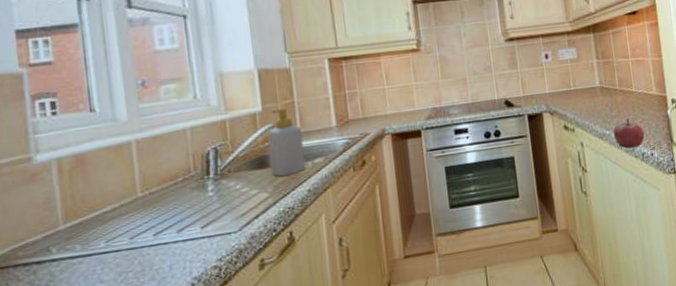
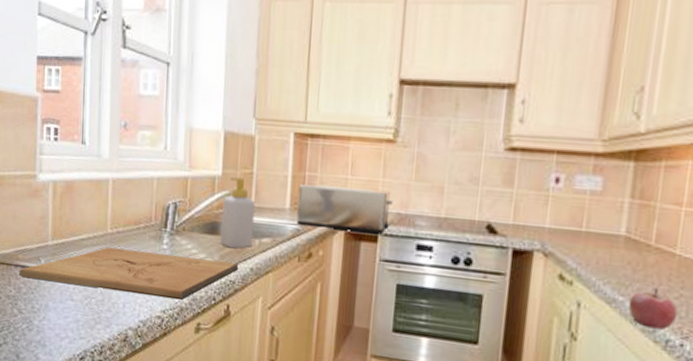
cutting board: none [21,189,296,278] -> present [19,247,239,301]
toaster: none [341,91,428,138] -> present [296,183,392,234]

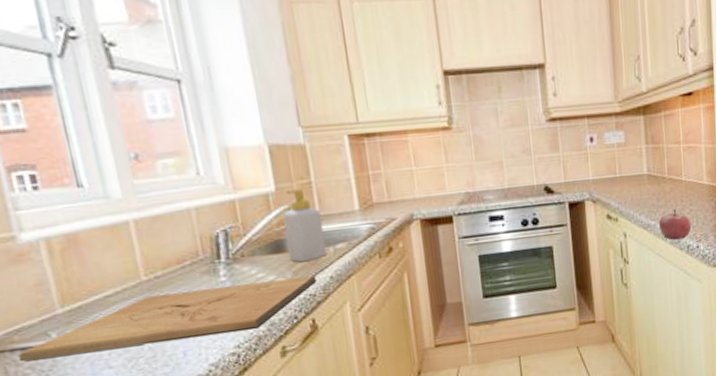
toaster: present [296,183,392,234] -> none [364,174,461,223]

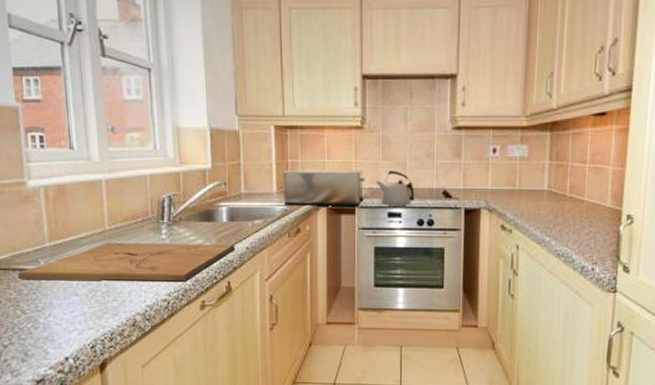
soap bottle: present [283,189,328,263] -> none [215,169,246,232]
toaster: none [364,174,461,223] -> present [283,169,365,207]
kettle: none [472,170,516,210] -> present [376,170,415,206]
fruit: present [658,208,692,240] -> none [553,227,589,259]

